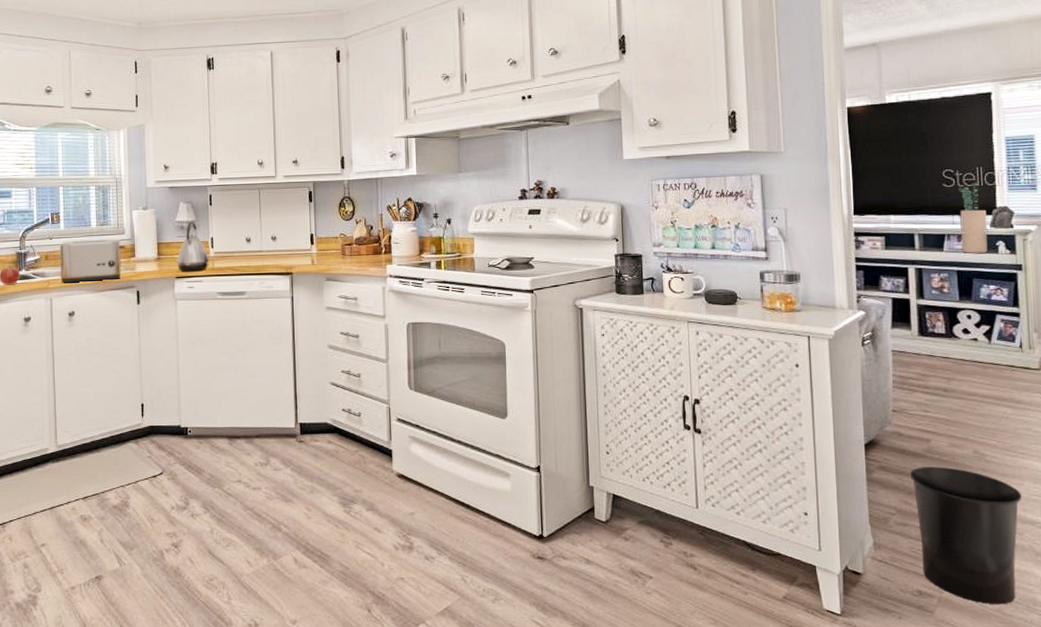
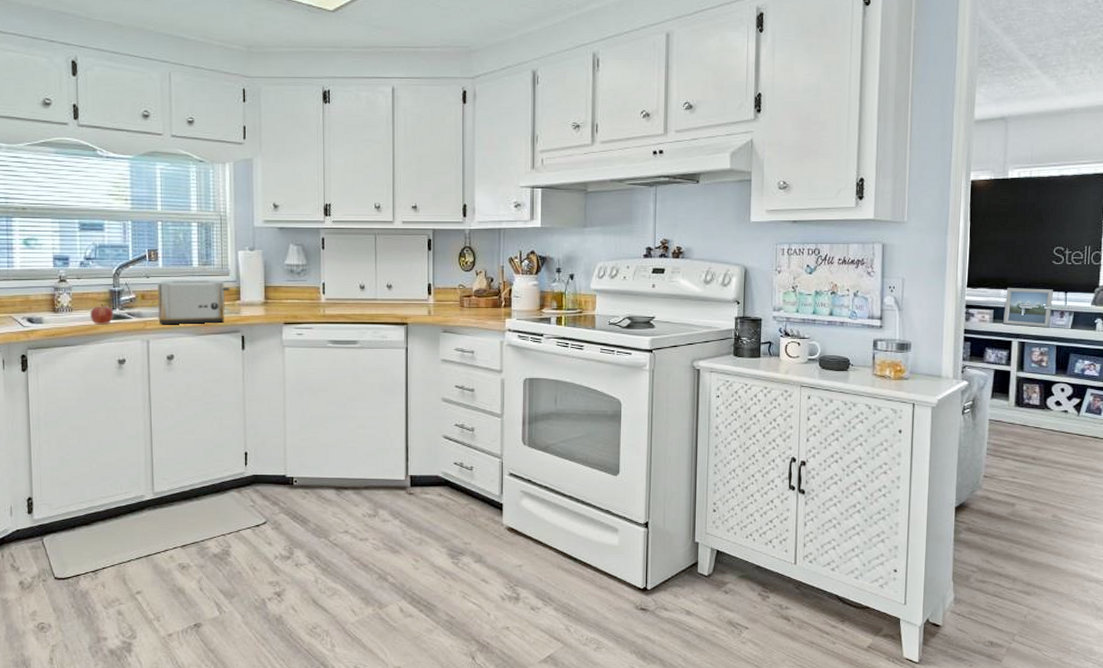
kettle: present [176,221,209,272] -> none [284,265,320,318]
picture frame: none [896,212,948,253] -> present [1003,288,1054,328]
waste bin: present [909,466,1022,604] -> none [993,529,1091,653]
vase: present [958,180,988,254] -> none [1063,258,1090,330]

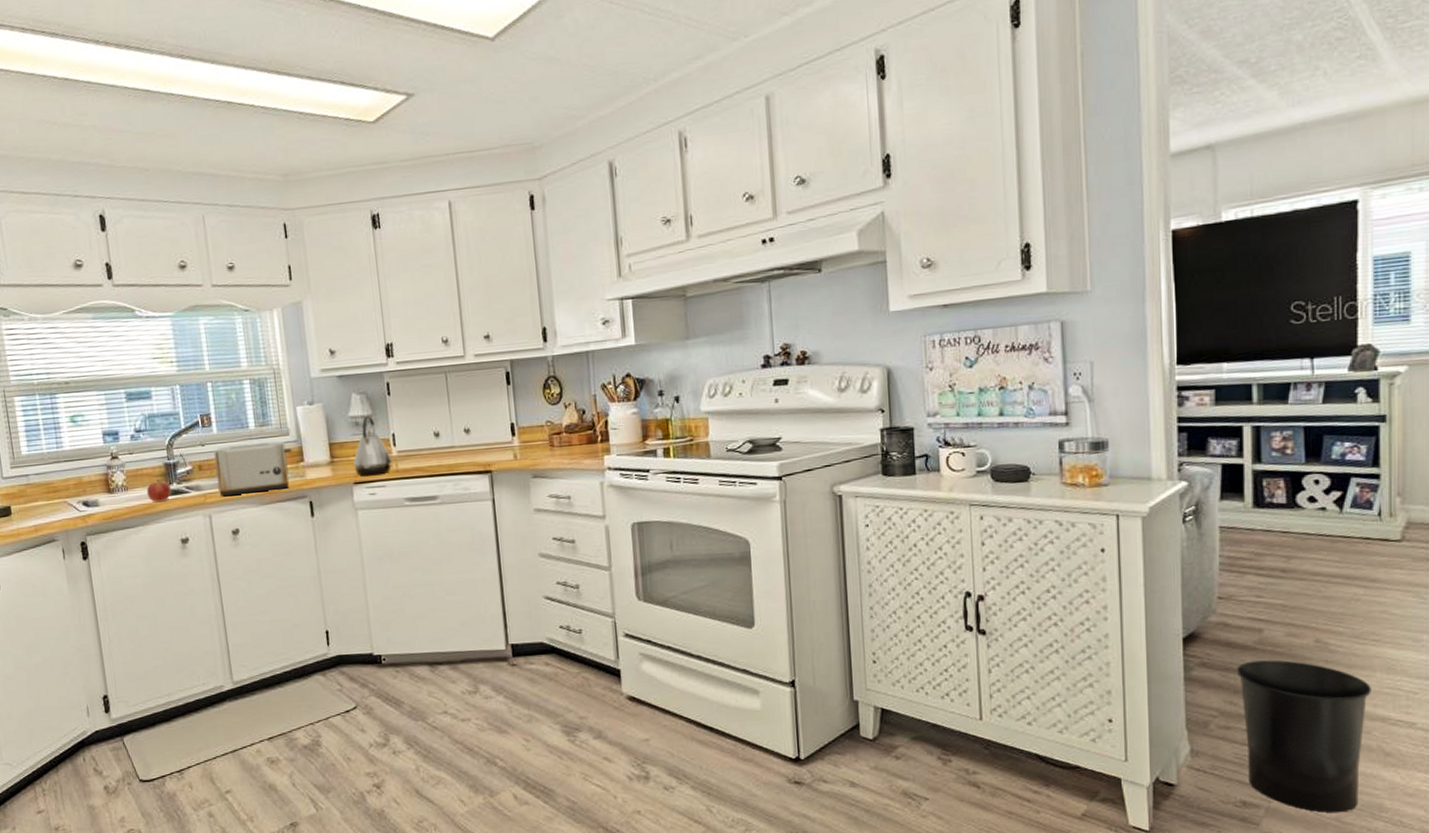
kettle: none [284,265,320,318] -> present [352,415,392,477]
waste bin: none [993,529,1091,653] -> present [1236,660,1371,813]
picture frame: present [1003,288,1054,328] -> none [1229,356,1295,407]

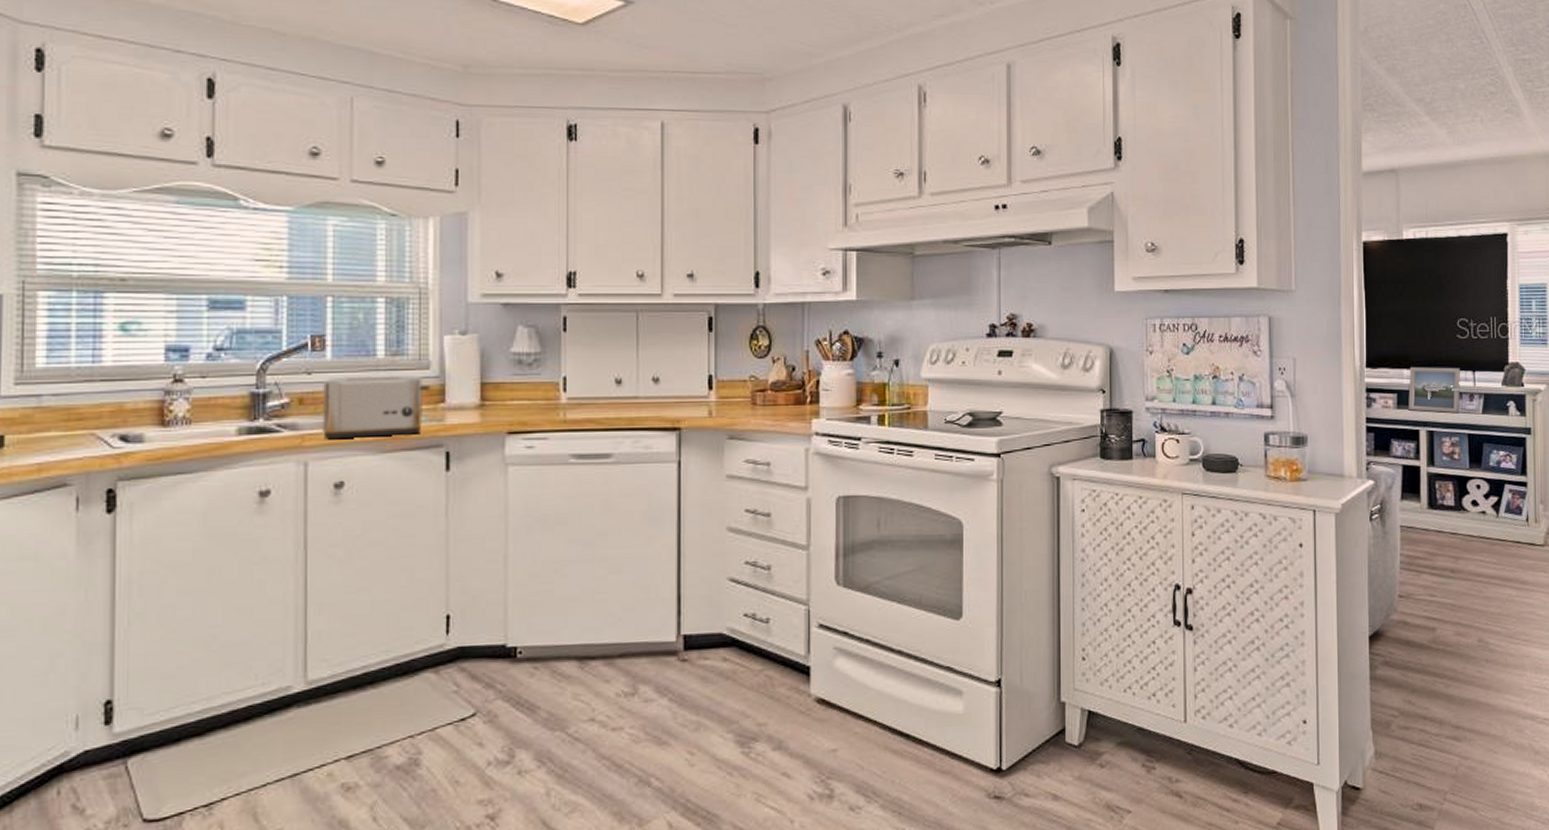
fruit: present [146,480,172,503] -> none [218,413,256,442]
kettle: present [352,415,392,477] -> none [508,353,560,425]
picture frame: none [1229,356,1295,407] -> present [1408,367,1461,414]
waste bin: present [1236,660,1371,813] -> none [1414,658,1523,813]

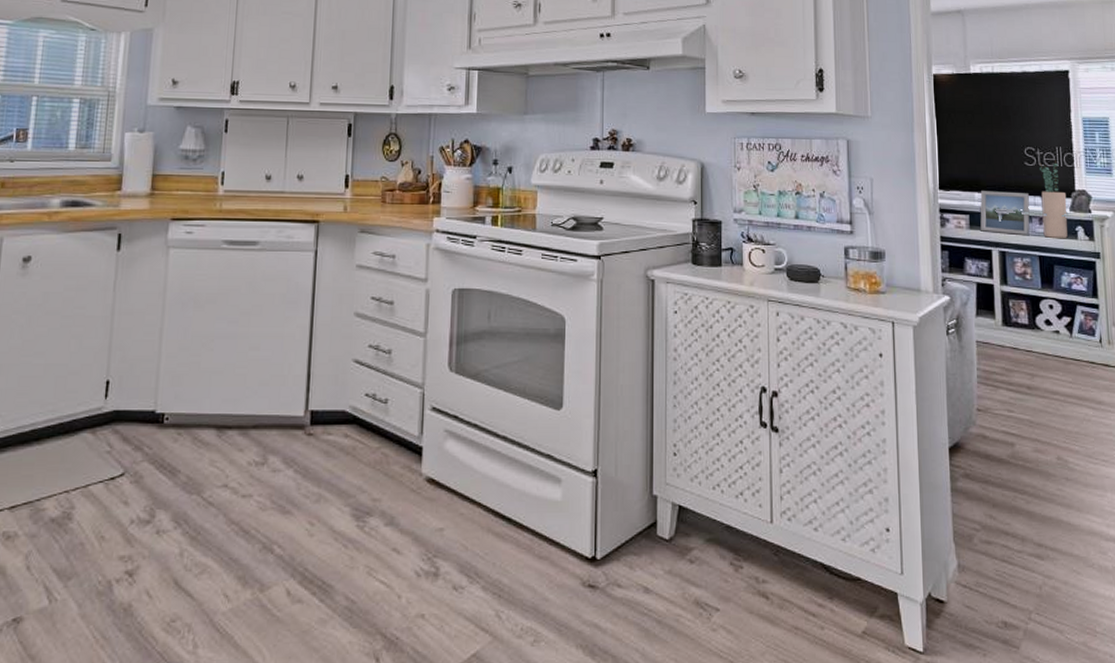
toaster: present [323,375,430,440] -> none [18,164,110,219]
vase: none [1472,331,1499,416] -> present [1039,160,1068,239]

